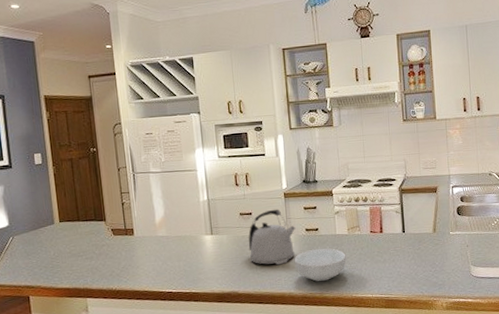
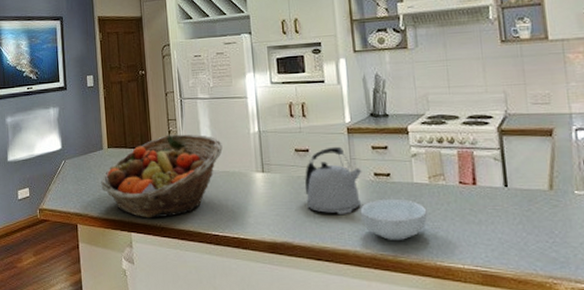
fruit basket: none [53,205,175,284] -> present [101,134,223,218]

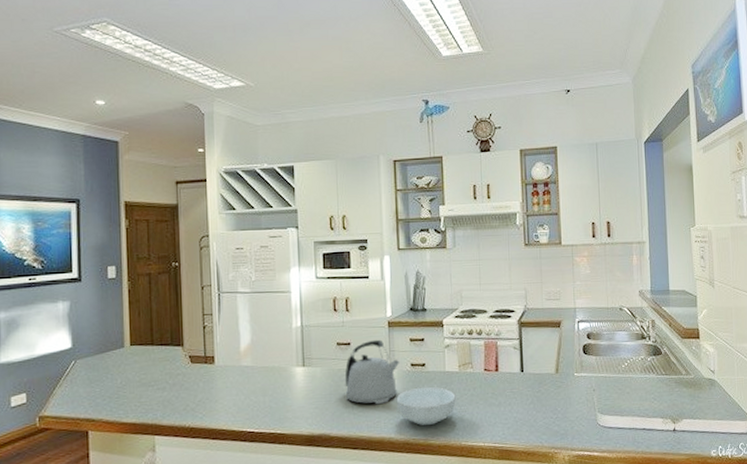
fruit basket: present [101,134,223,218] -> none [120,329,262,420]

